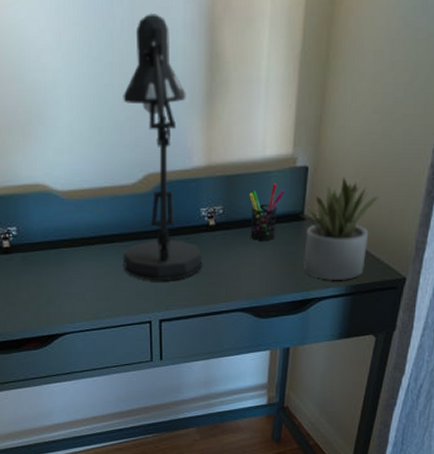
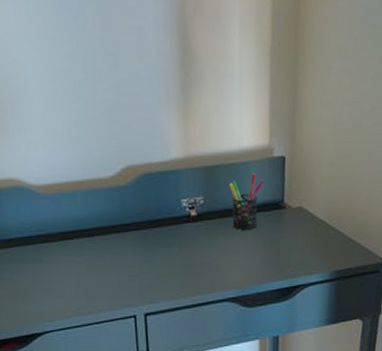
desk lamp: present [122,14,203,280] -> none [97,12,187,274]
succulent plant: present [303,177,381,281] -> none [284,166,356,267]

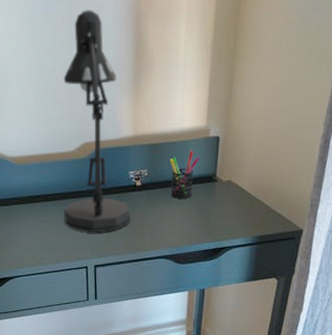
desk lamp: none [97,12,187,274] -> present [63,10,131,232]

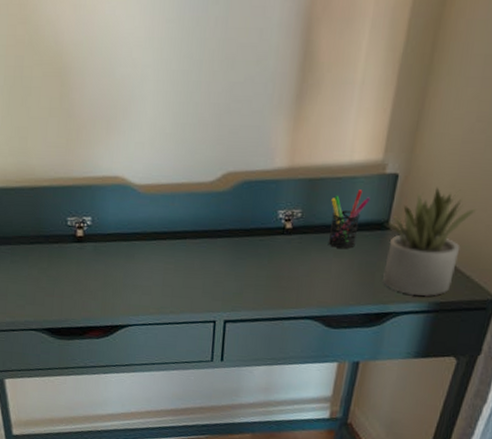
desk lamp: present [63,10,131,232] -> none [193,12,275,282]
succulent plant: none [216,145,281,233] -> present [383,187,477,297]

